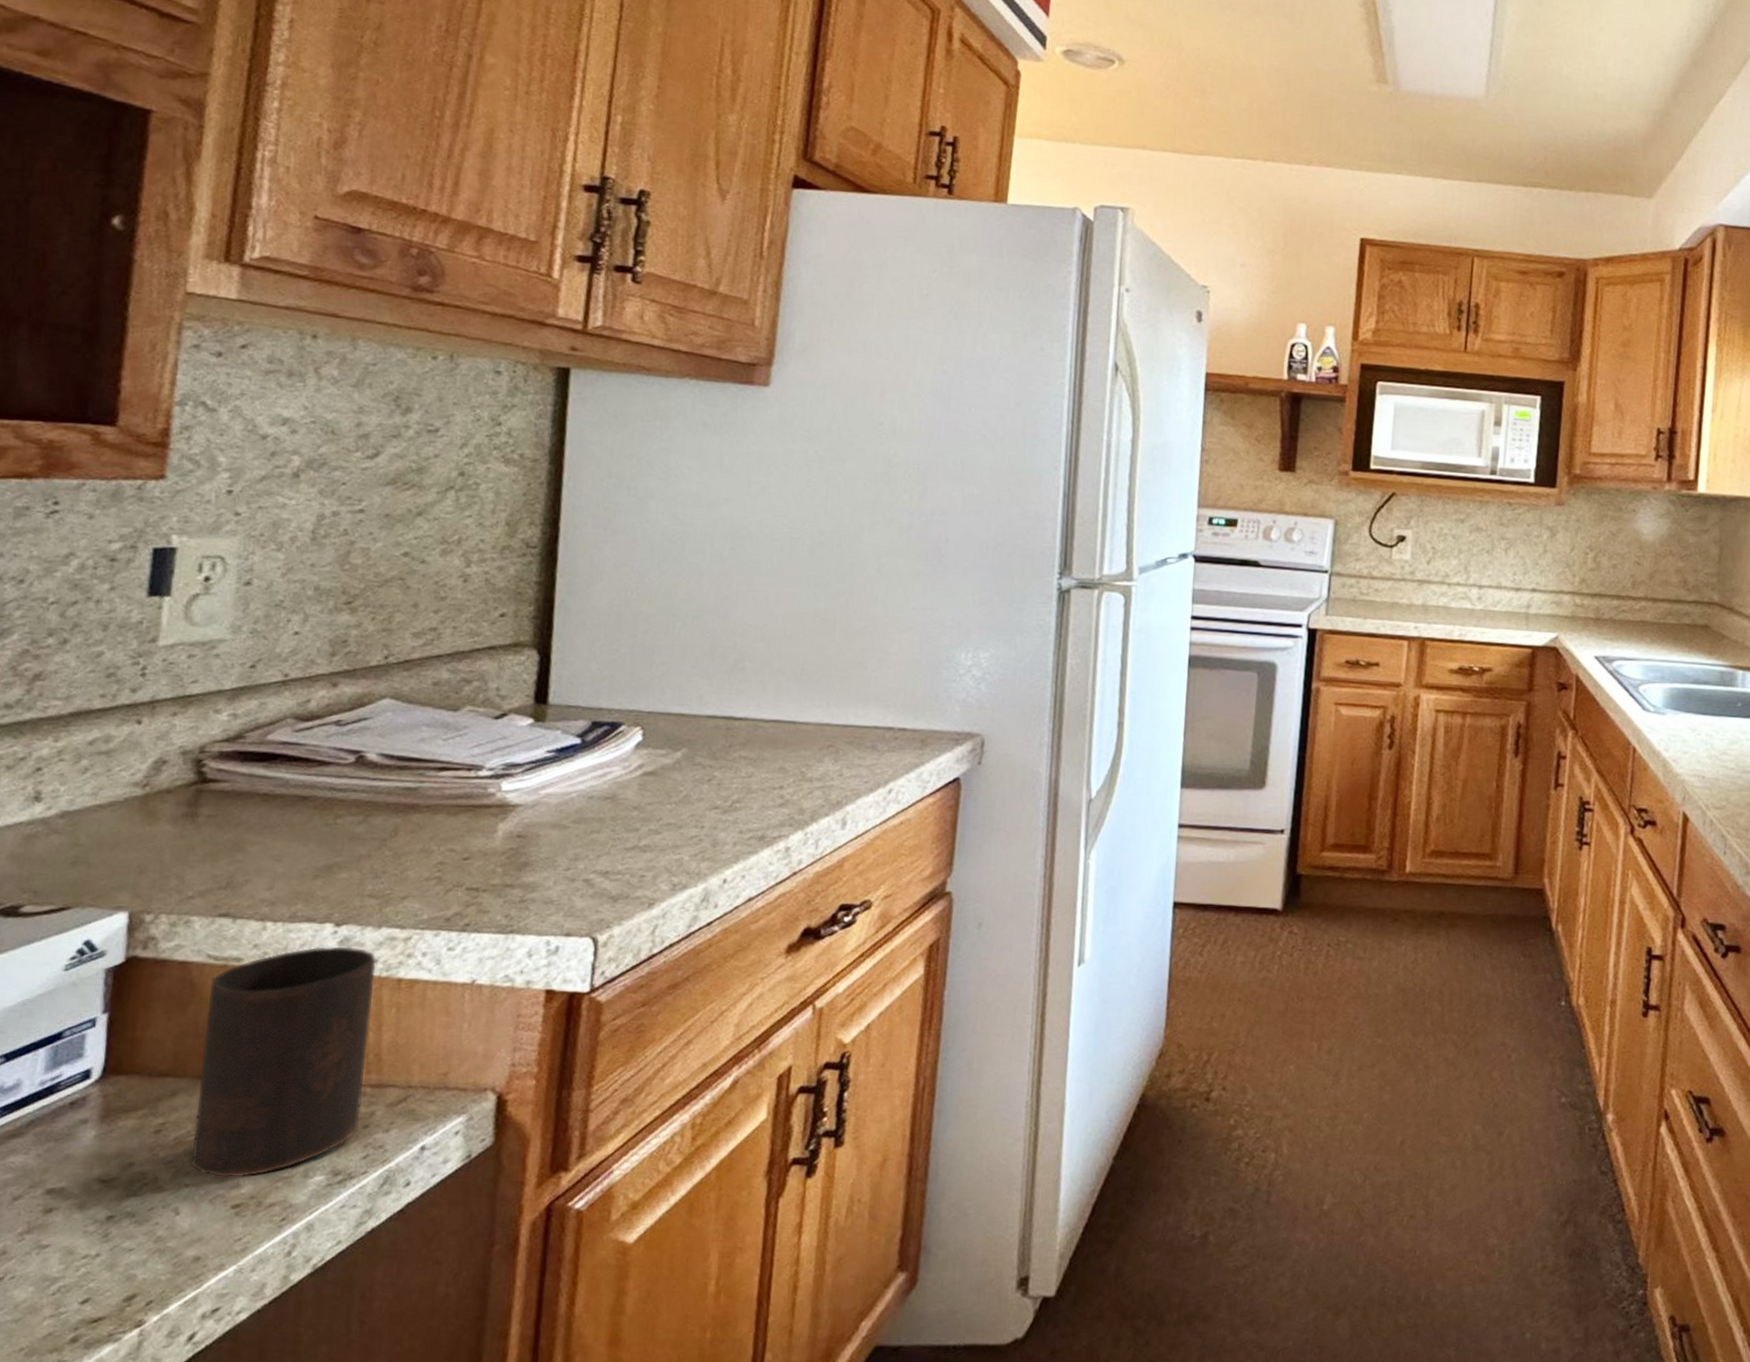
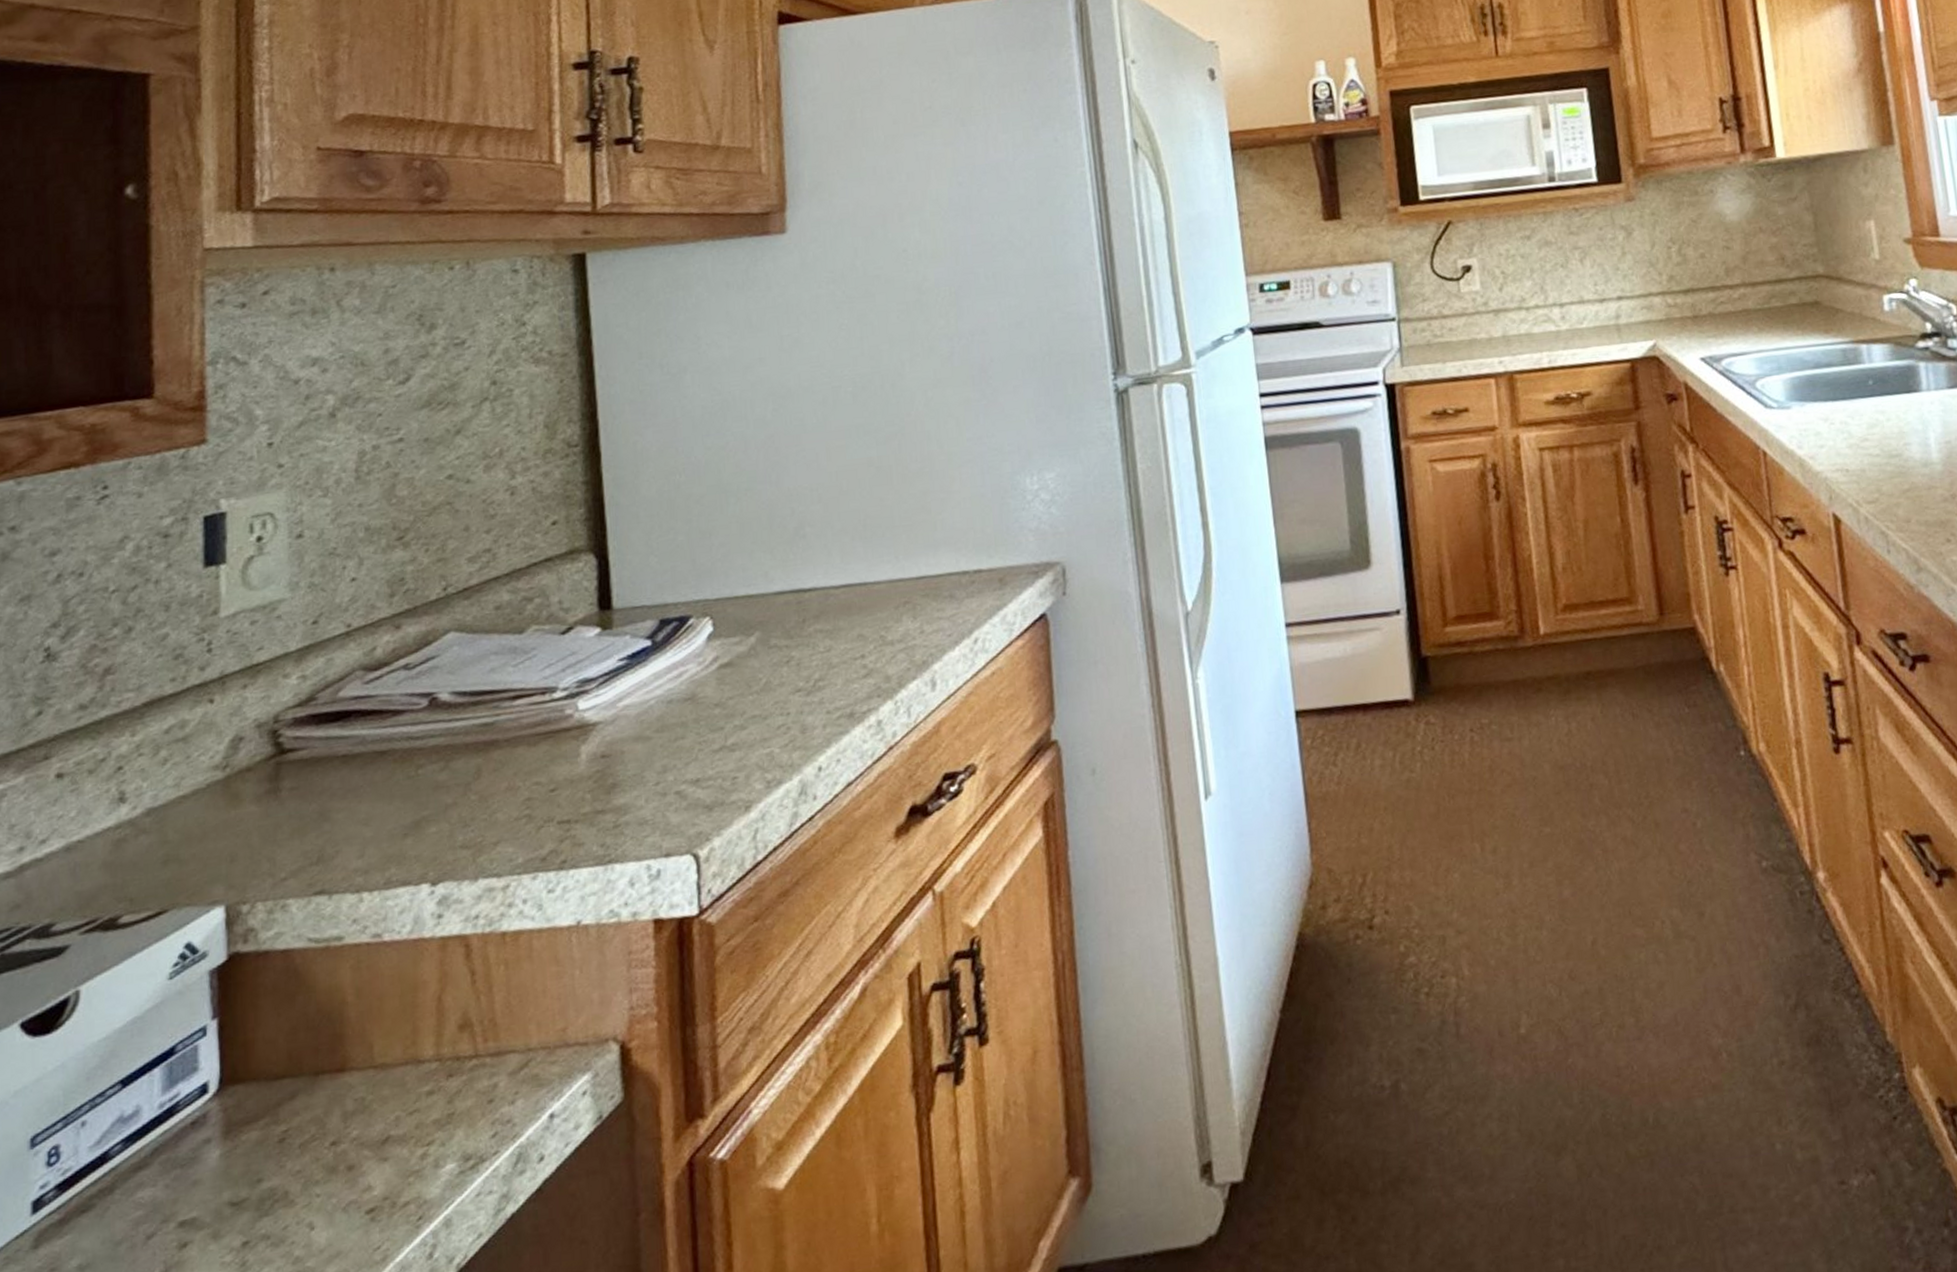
cup: present [192,946,377,1177] -> none [314,905,484,1182]

